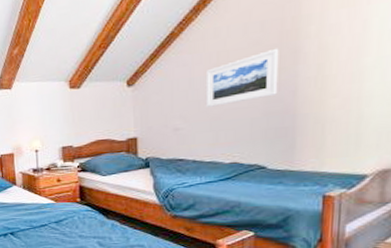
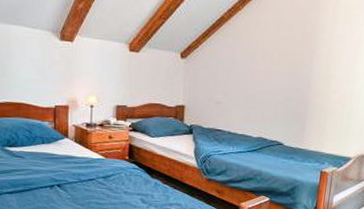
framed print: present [207,48,279,107] -> none [243,46,301,88]

